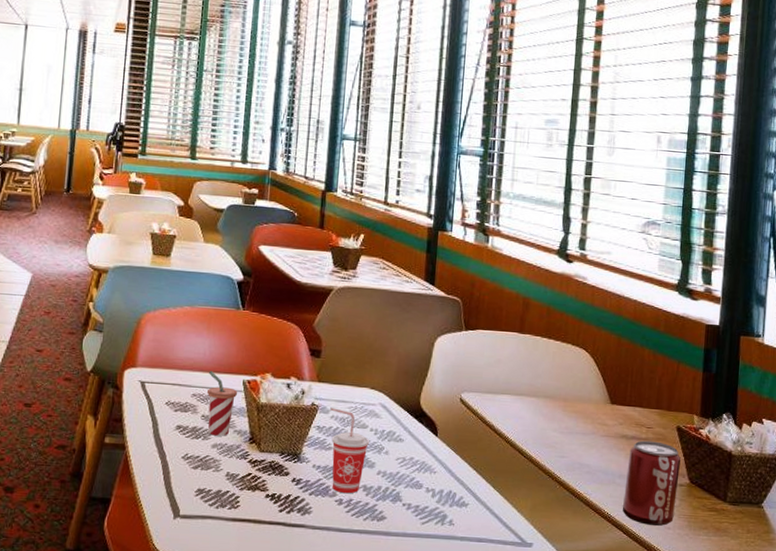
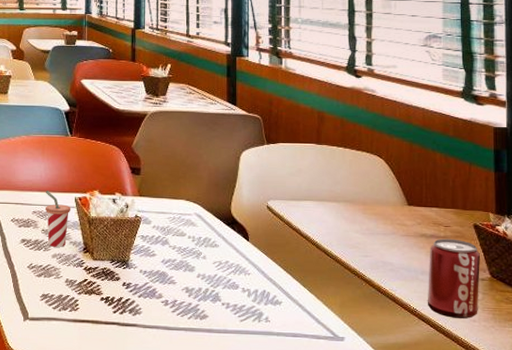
beverage cup: present [330,408,370,494] -> none [152,219,189,295]

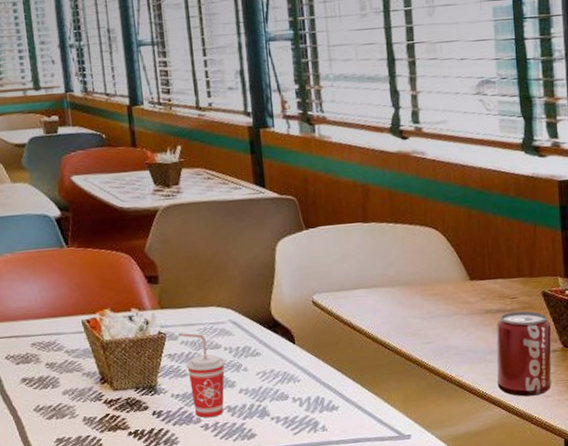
beverage cup: present [44,191,71,247] -> none [44,317,79,383]
beverage cup: none [152,219,189,295] -> present [178,333,226,418]

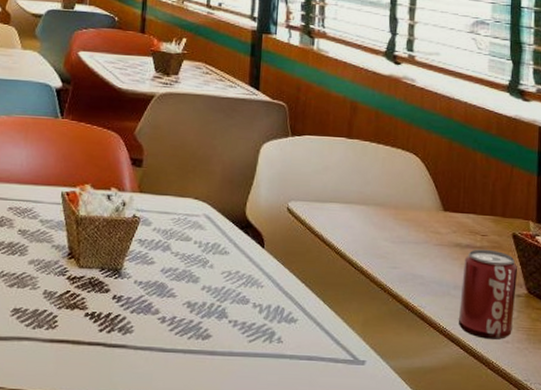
beverage cup: present [178,333,226,418] -> none [152,220,194,311]

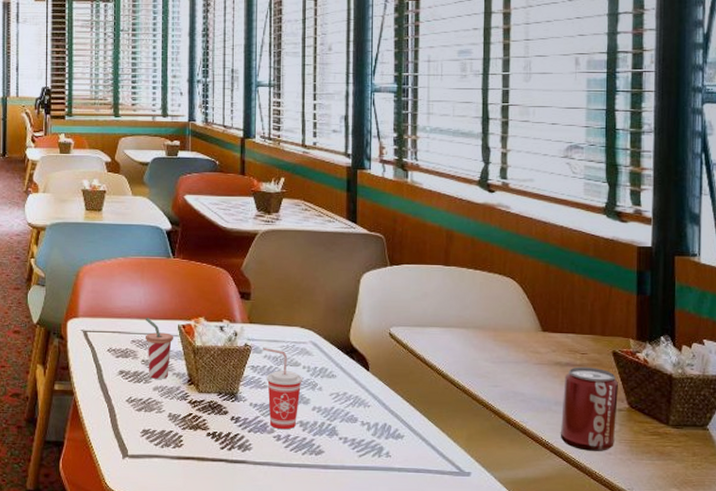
beverage cup: none [23,183,56,252] -> present [144,318,174,379]
beverage cup: none [152,220,194,311] -> present [263,348,303,430]

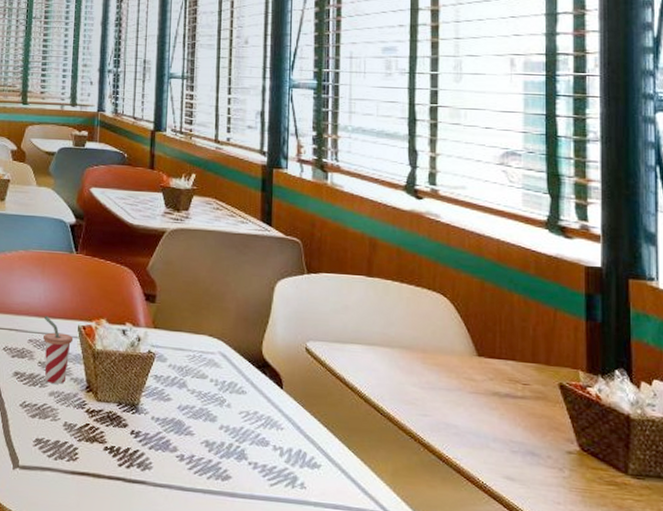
beverage cup: present [263,348,303,430] -> none [167,356,211,450]
pop: present [561,366,619,452] -> none [501,399,568,500]

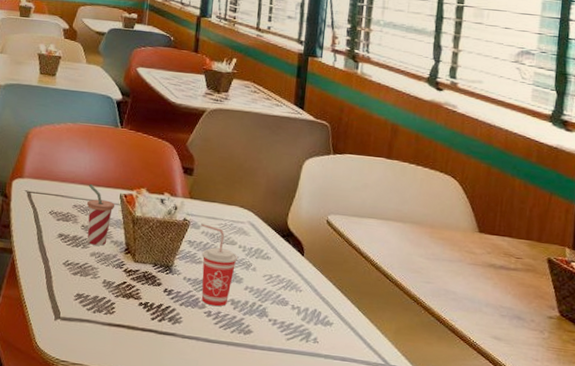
beverage cup: none [167,356,211,450] -> present [201,224,239,307]

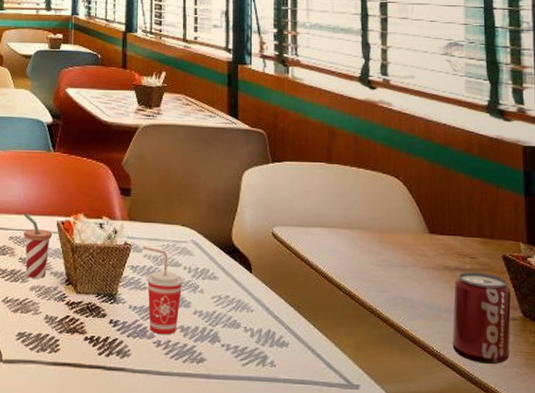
pop: none [489,270,552,357] -> present [453,271,512,365]

